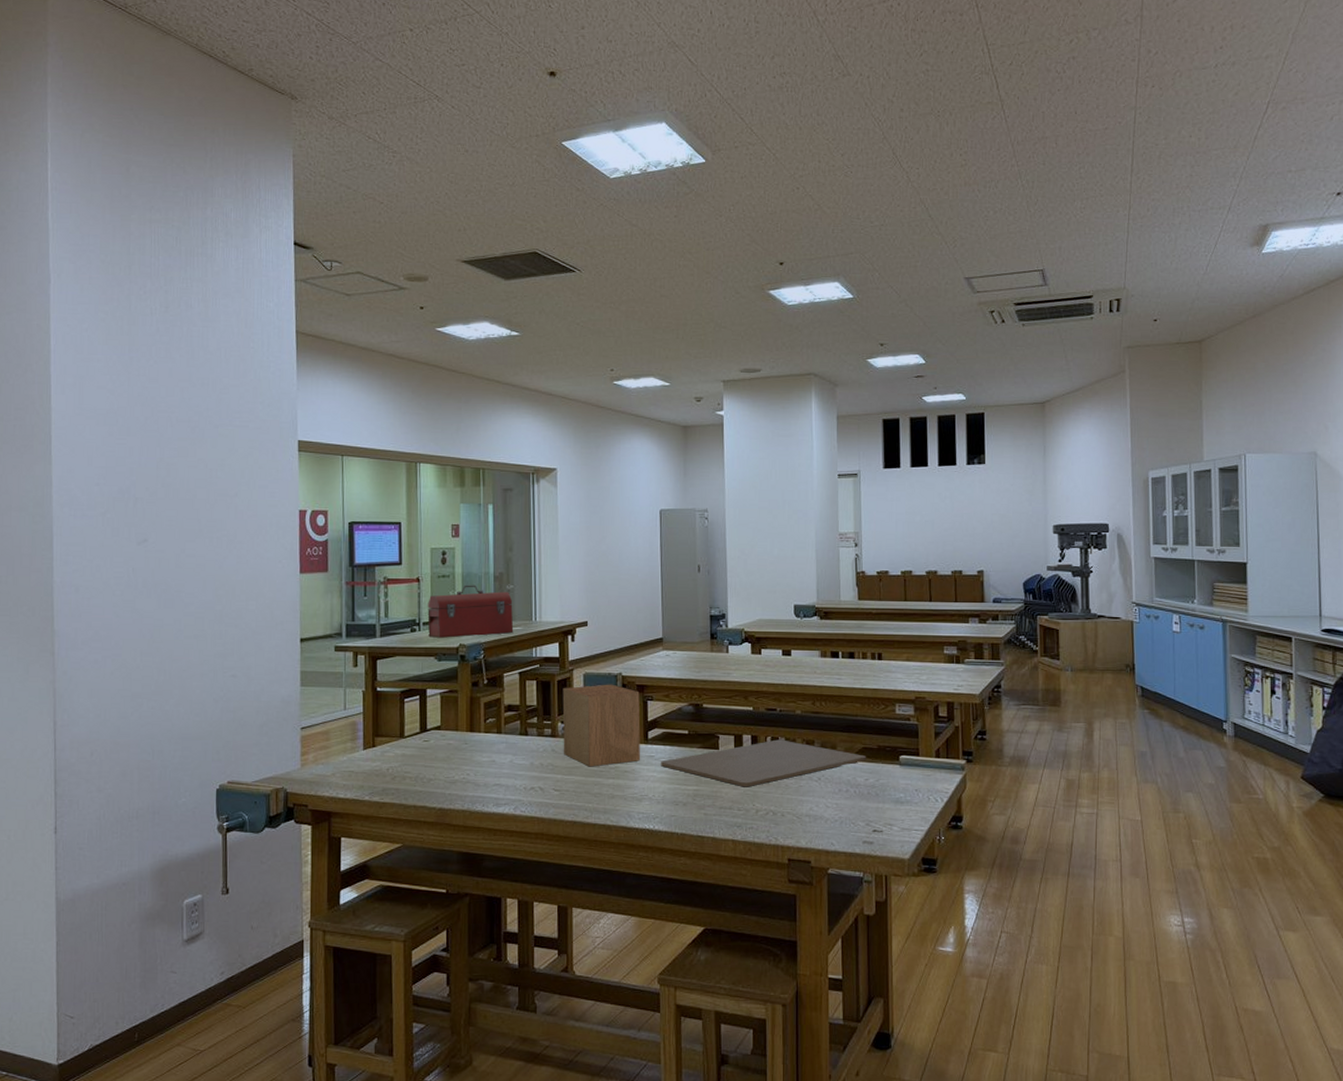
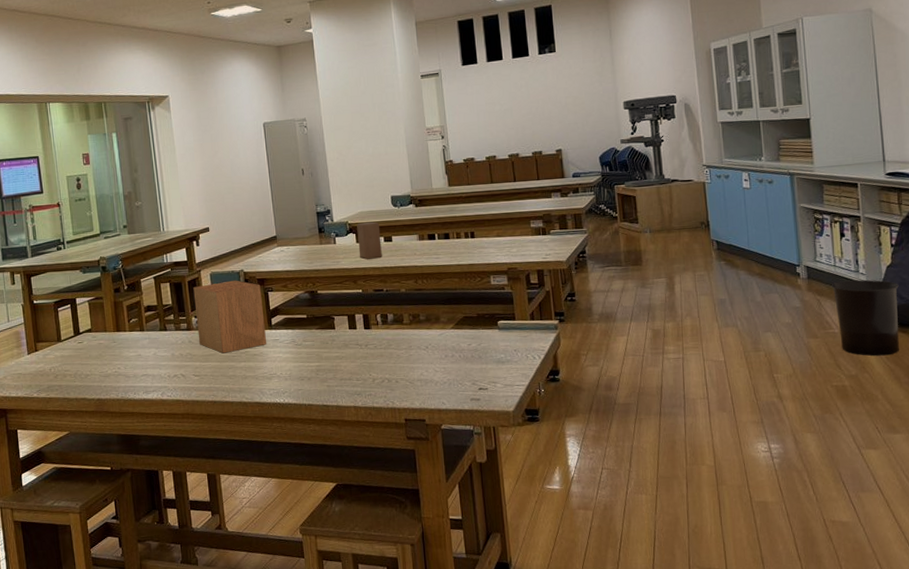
toolbox: present [427,585,514,639] -> none [69,204,146,255]
wooden board: present [661,739,867,787] -> none [285,316,468,360]
wooden block: none [753,631,779,675] -> present [357,221,382,260]
waste bin: none [1258,743,1328,828] -> present [831,279,900,356]

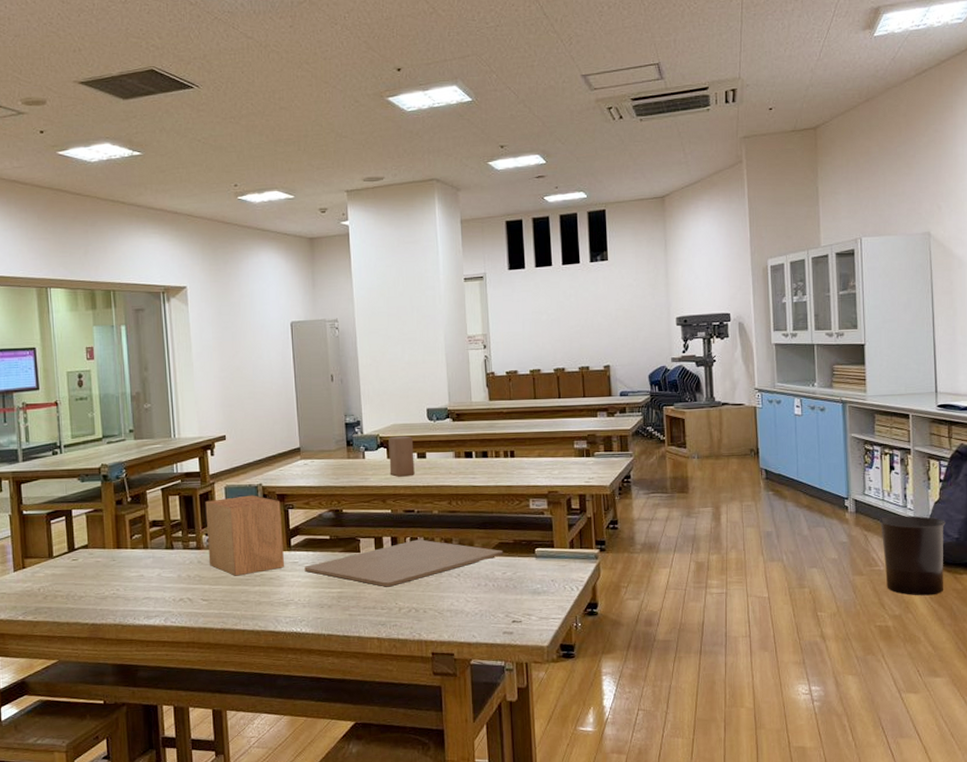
wooden board: none [285,316,468,360] -> present [305,539,504,587]

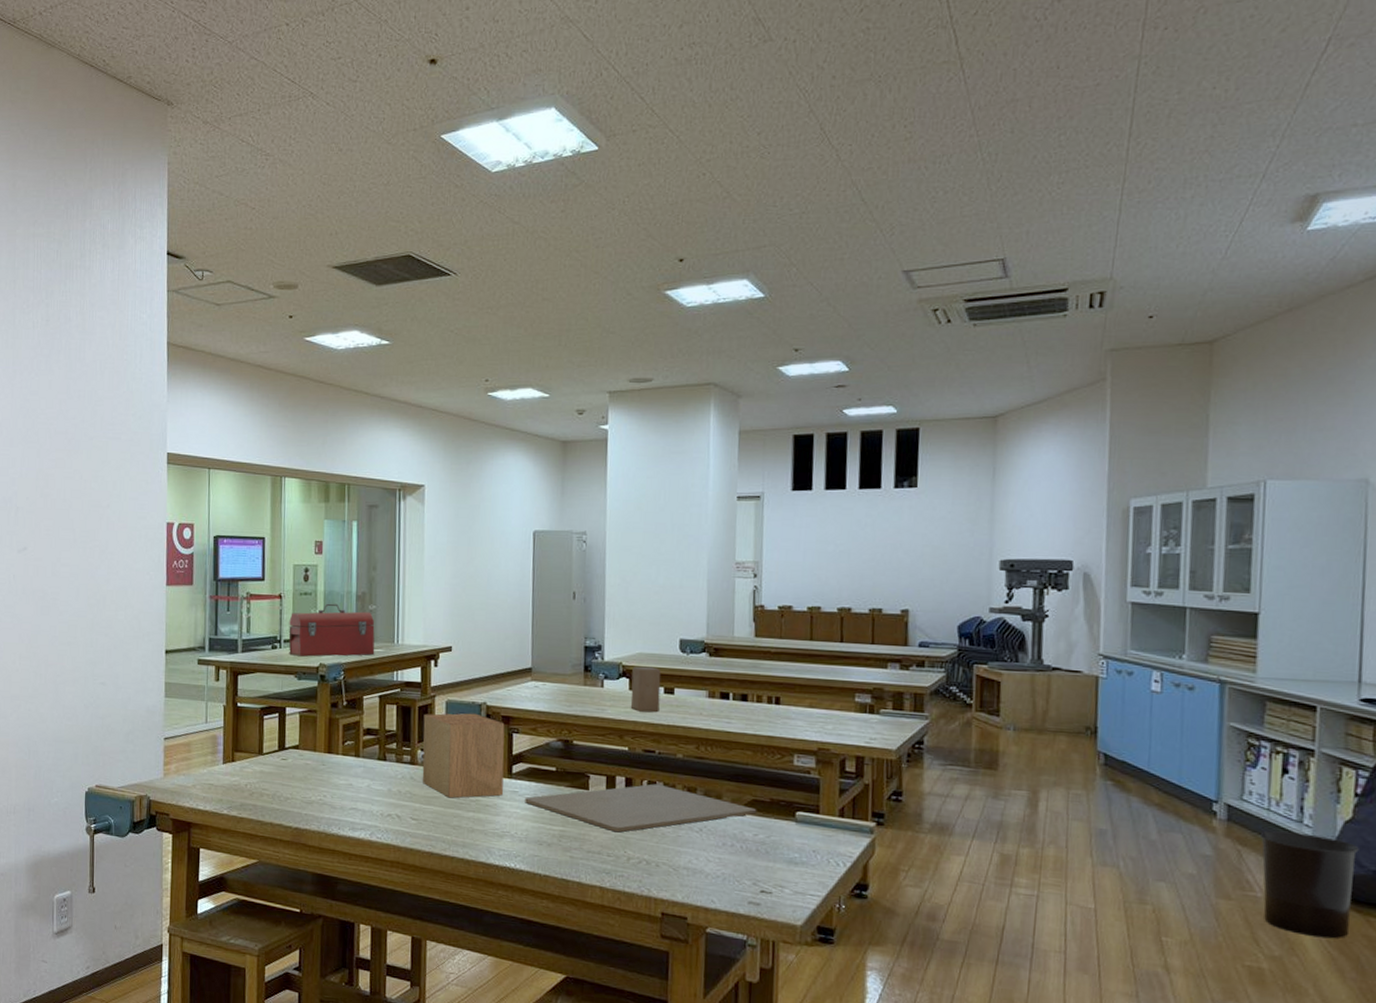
toolbox: none [67,405,154,461] -> present [288,603,375,658]

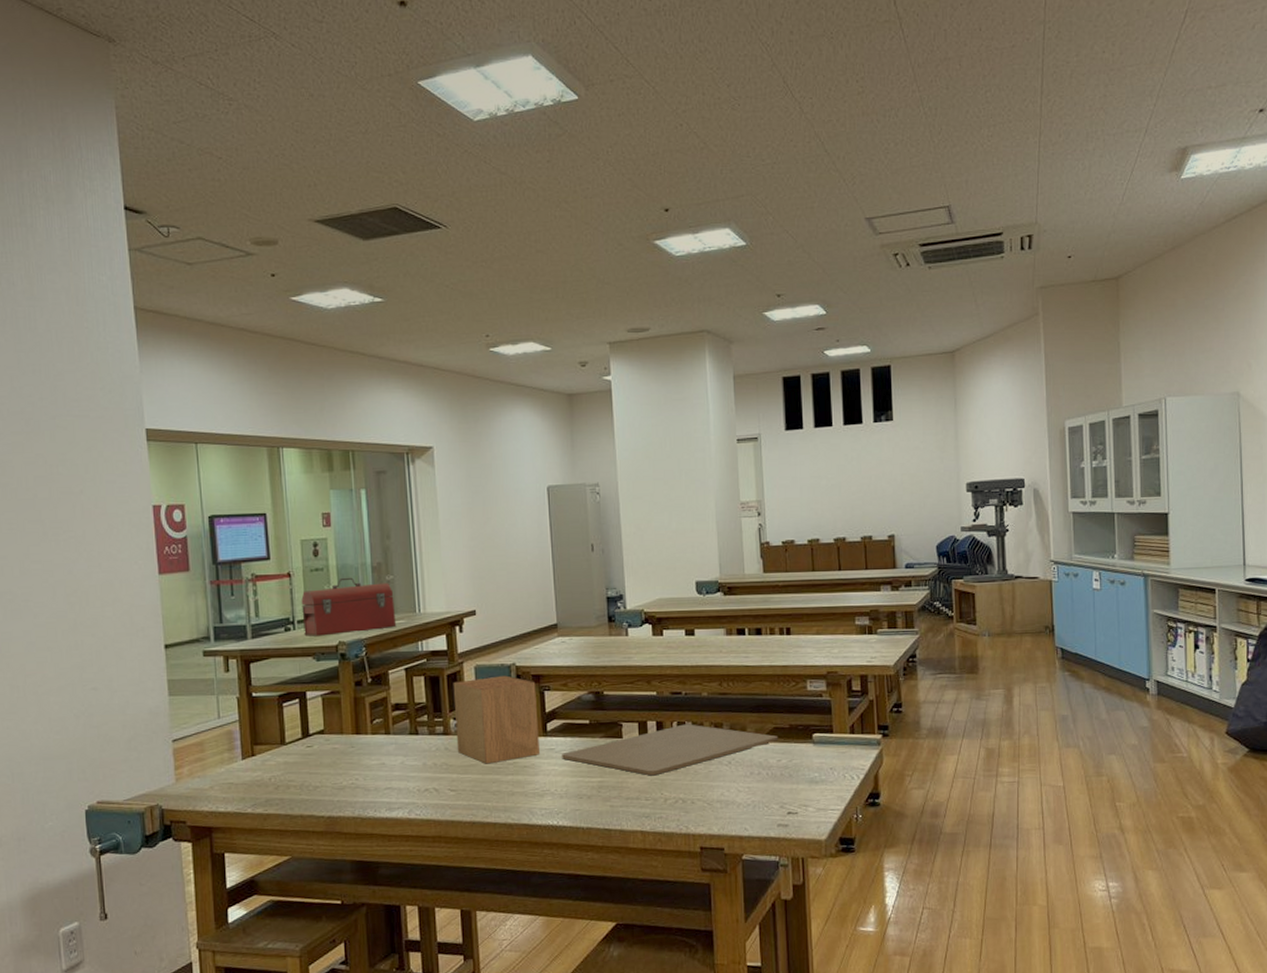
wooden block: present [630,666,661,713] -> none [654,611,682,657]
waste bin: present [1259,831,1359,939] -> none [1182,698,1253,785]

